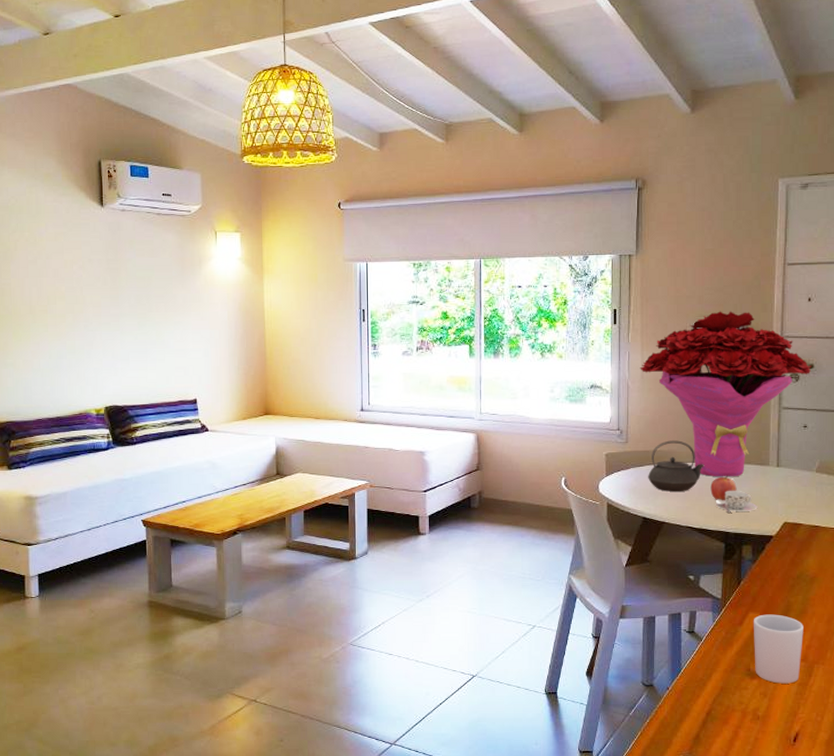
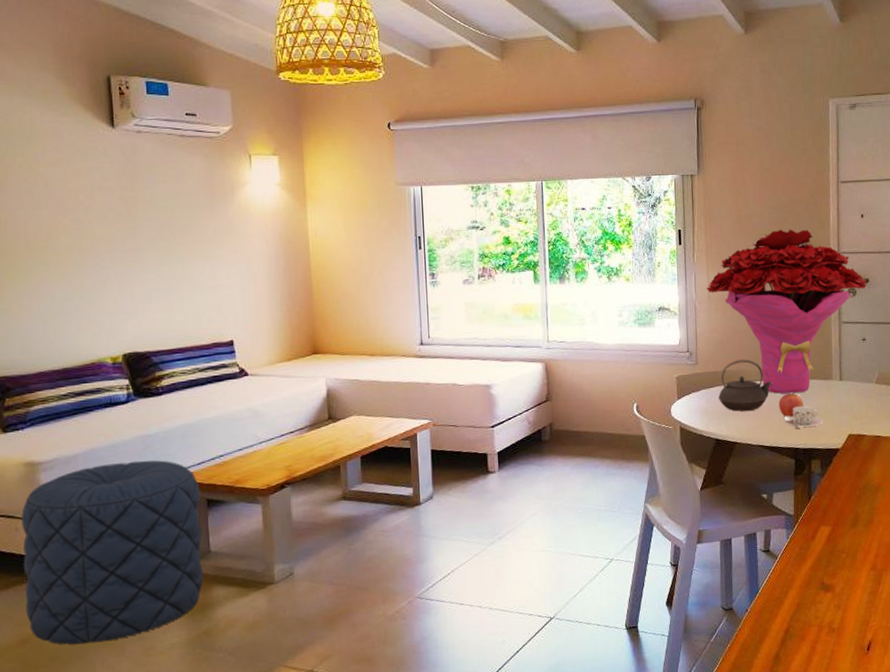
pouf: none [21,501,166,656] -> present [21,460,204,645]
mug: present [753,614,803,684] -> none [824,526,872,595]

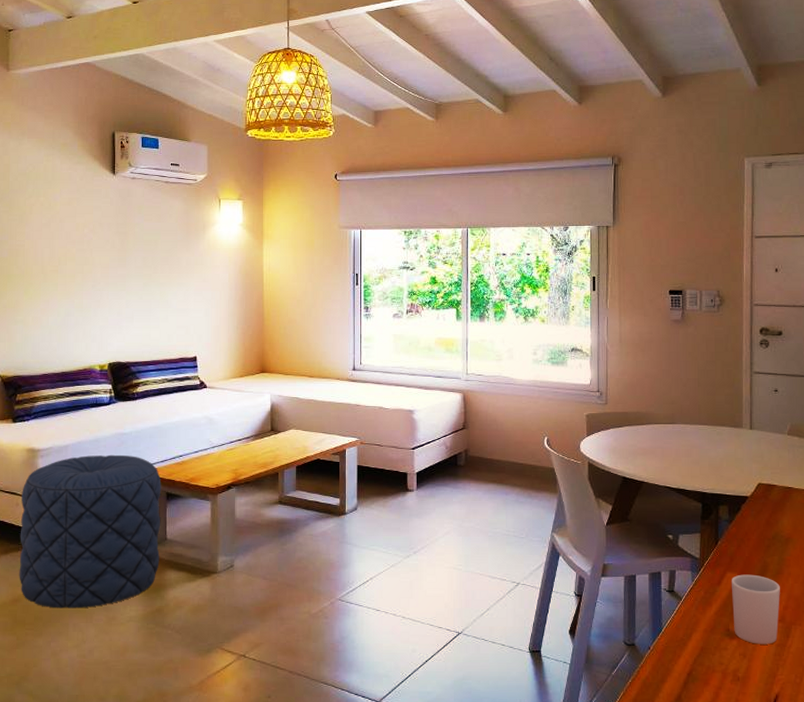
flower bouquet: present [706,229,867,394] -> none [618,280,781,438]
teapot: present [719,359,772,411] -> none [627,402,681,452]
fruit: present [779,391,804,418] -> none [687,437,712,462]
teacup: present [784,405,824,429] -> none [692,451,733,473]
mug: none [824,526,872,595] -> present [731,574,780,645]

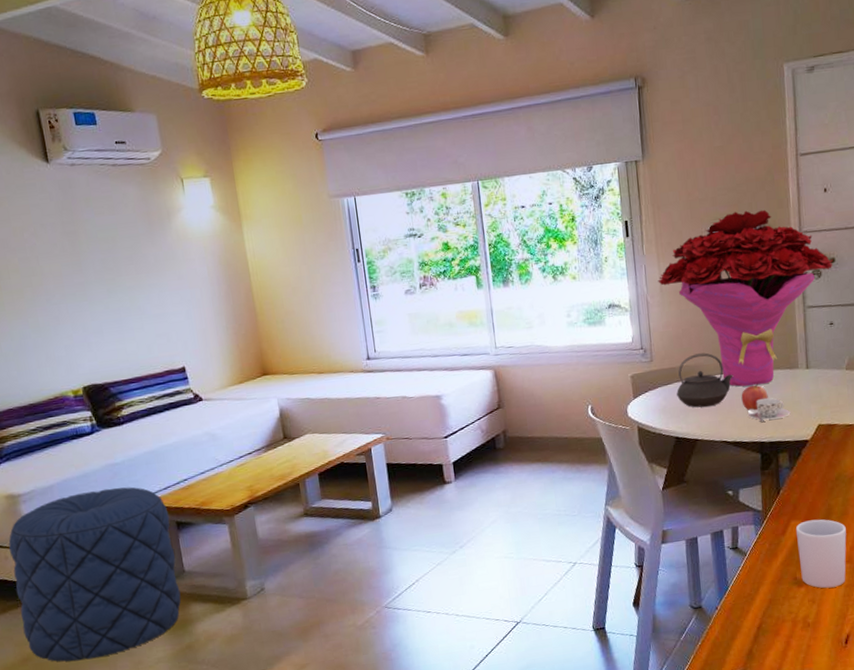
flower bouquet: none [618,280,781,438] -> present [658,209,833,387]
teapot: none [627,402,681,452] -> present [677,352,733,408]
fruit: none [687,437,712,462] -> present [741,383,768,411]
teacup: none [692,451,733,473] -> present [747,397,791,422]

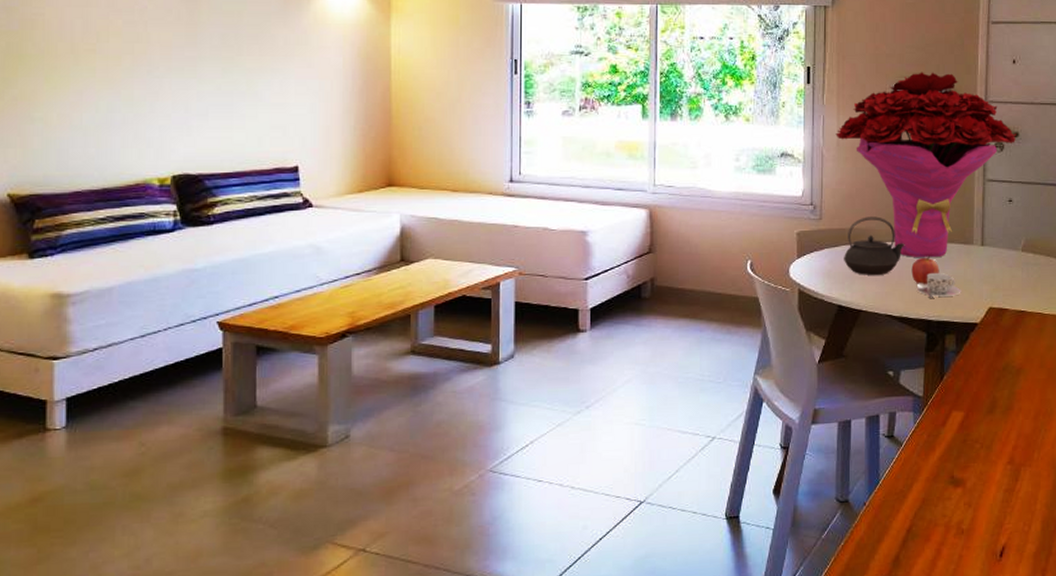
pouf: present [8,487,181,662] -> none [40,298,249,507]
mug: present [795,519,847,589] -> none [956,412,1010,491]

